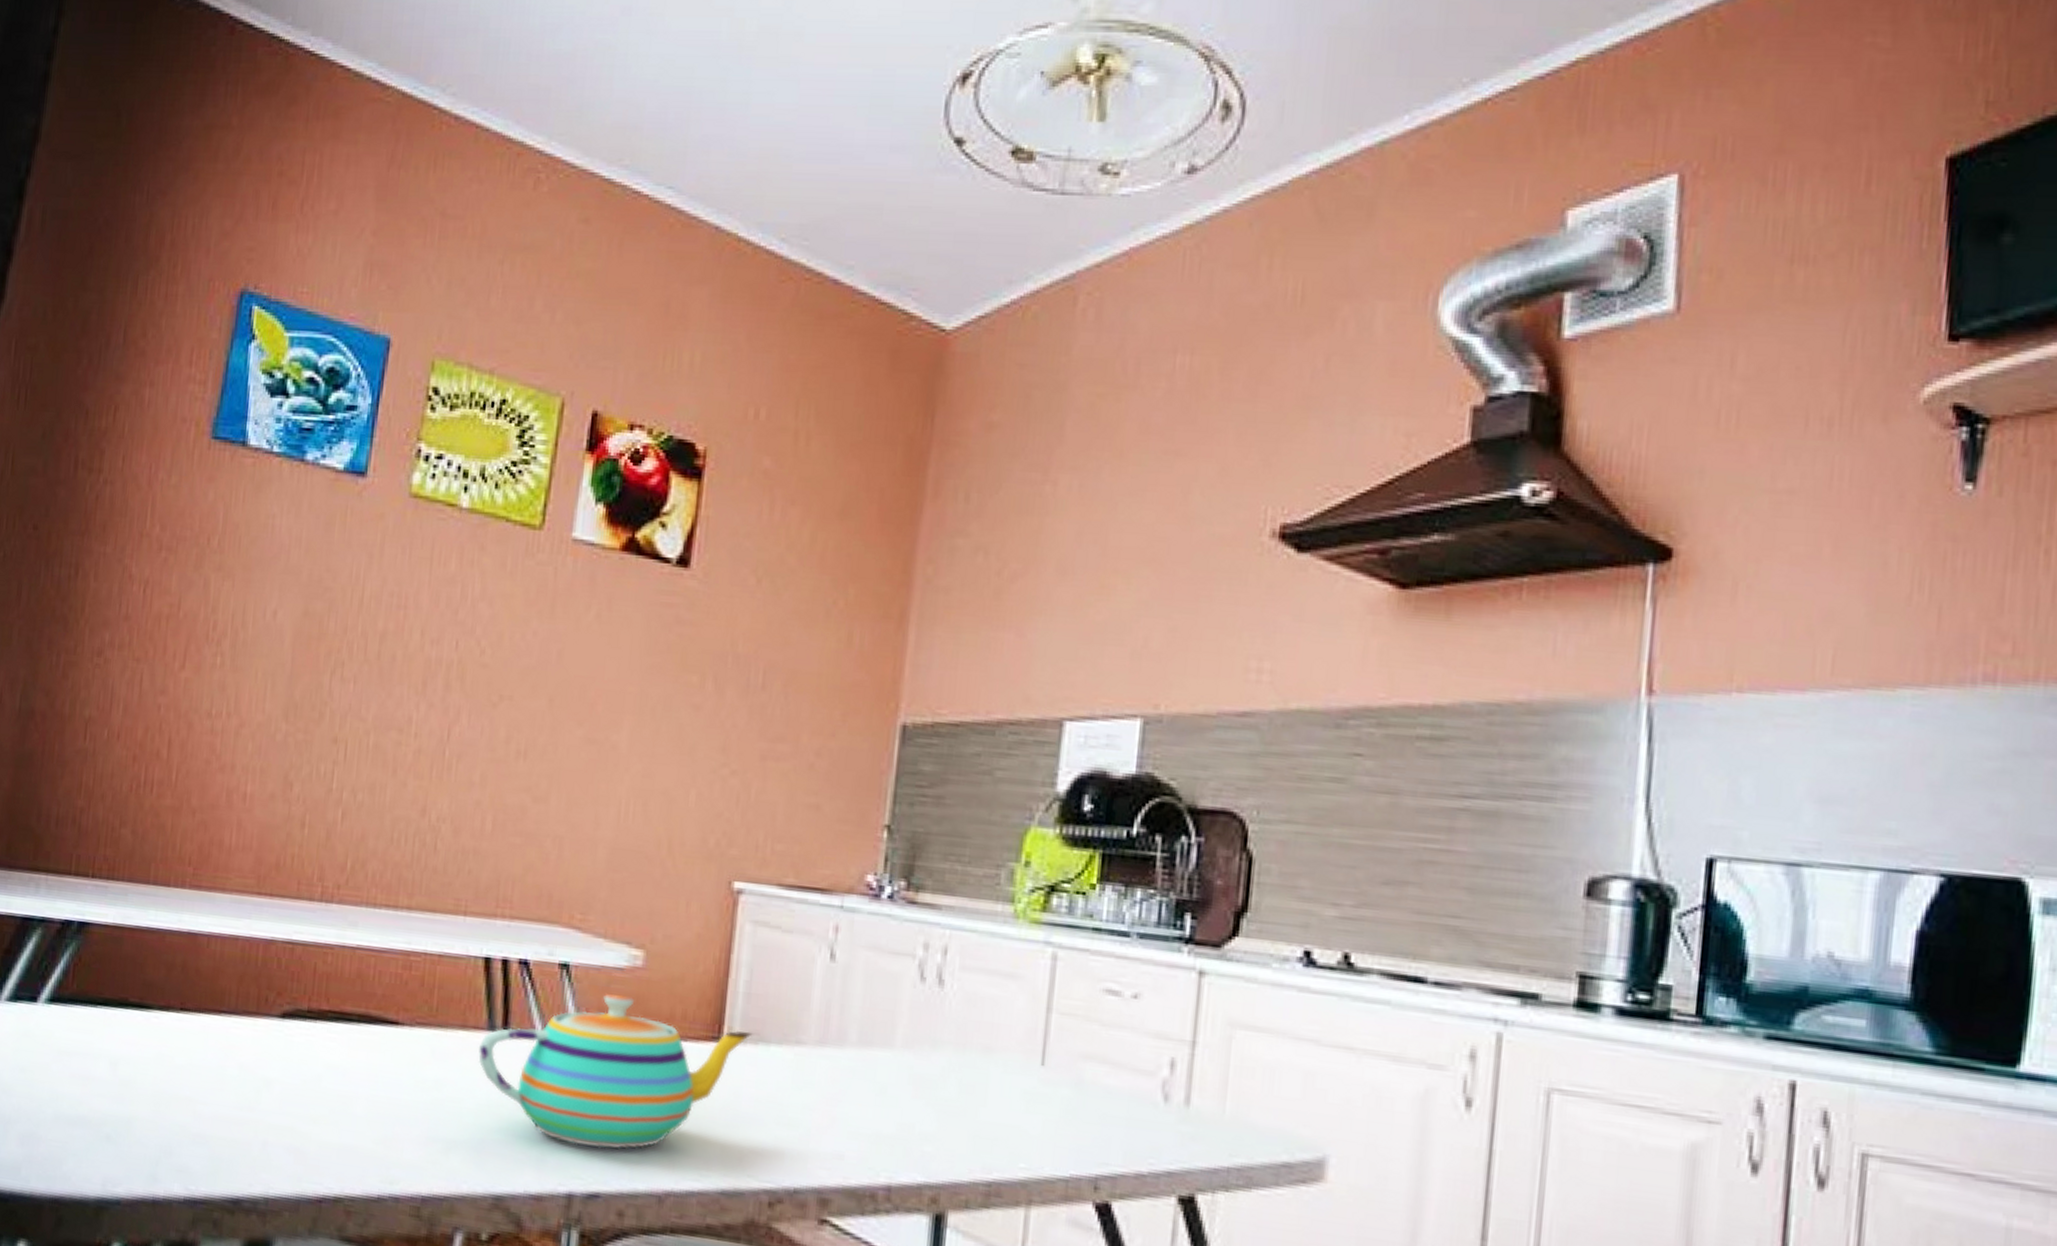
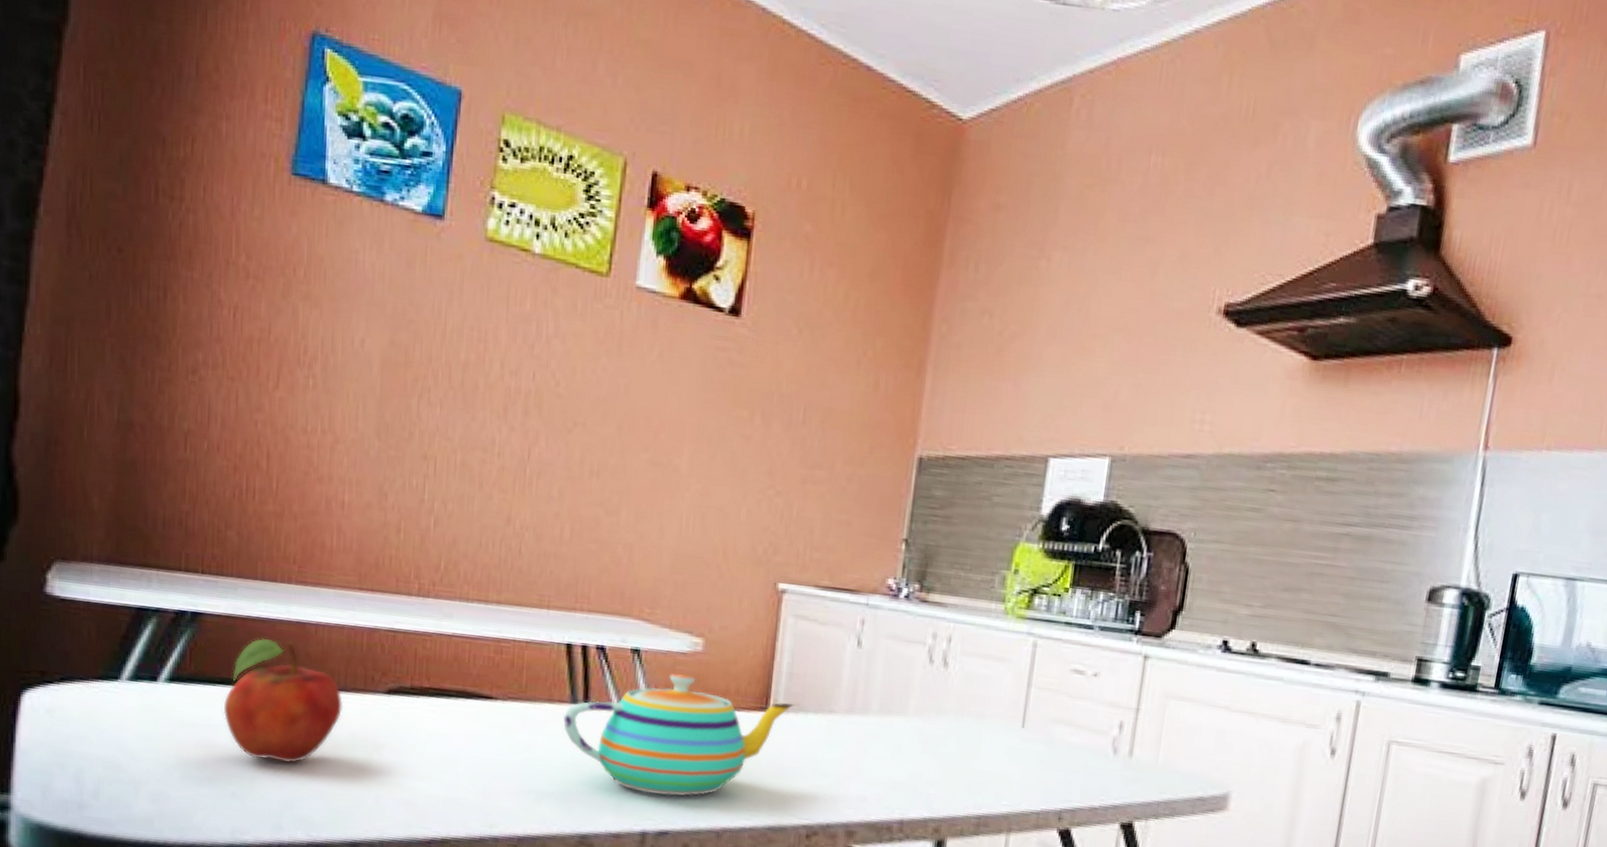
fruit: none [103,951,233,1101] -> present [223,638,343,764]

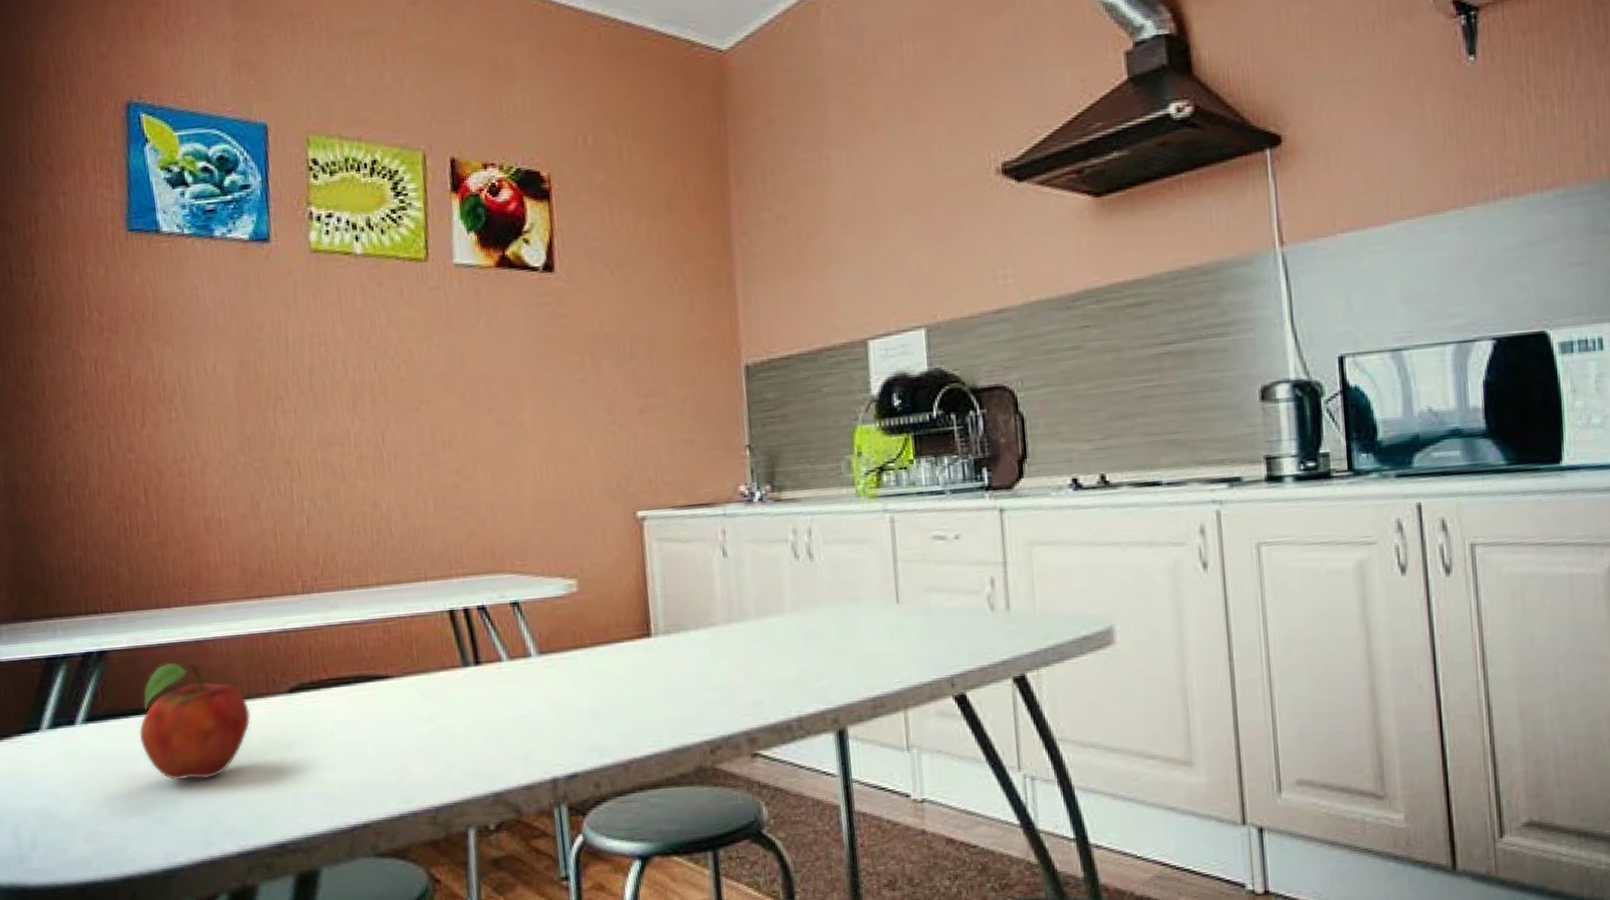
teapot: present [563,673,794,796] -> none [458,616,674,740]

